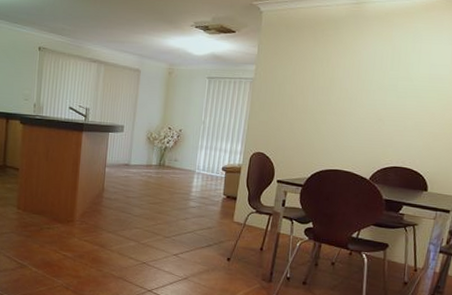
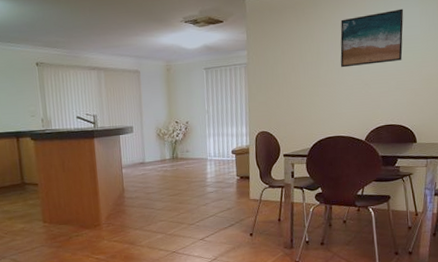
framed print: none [354,44,434,100] -> present [340,8,404,68]

